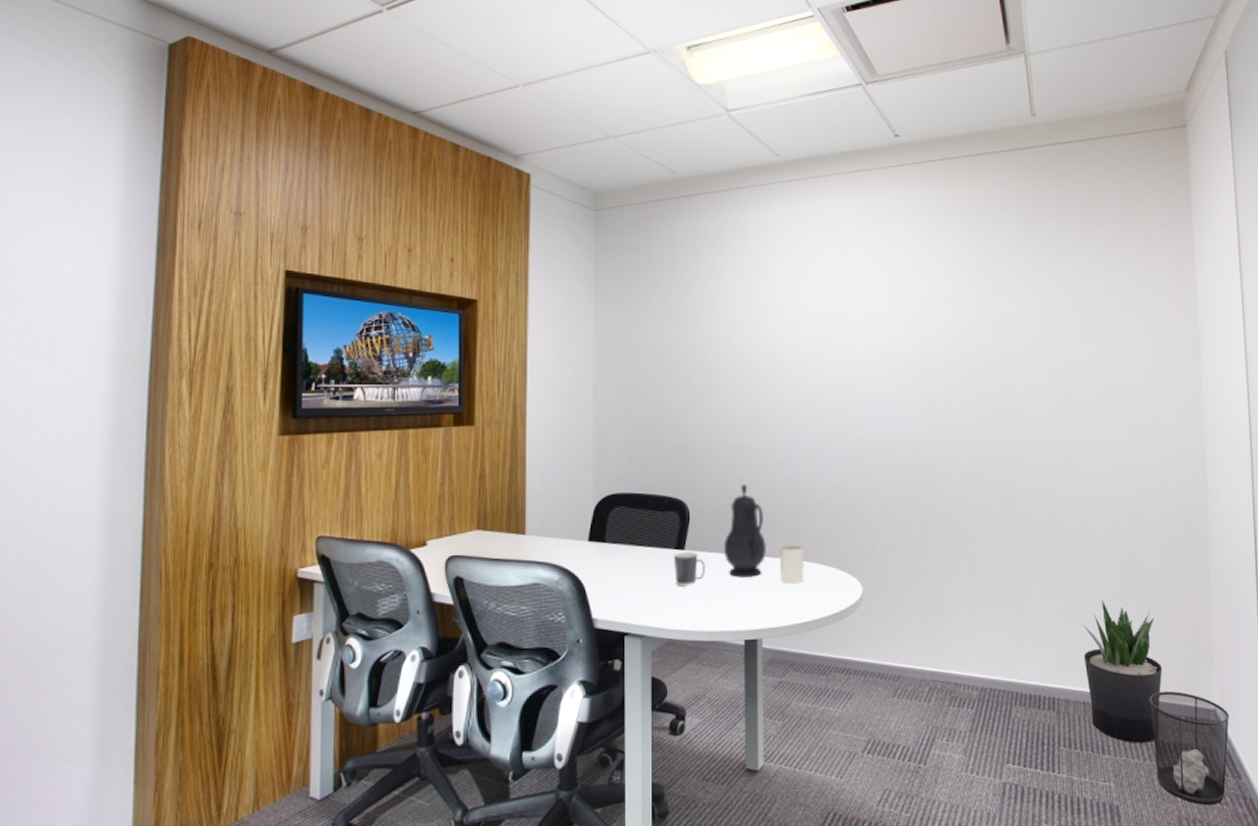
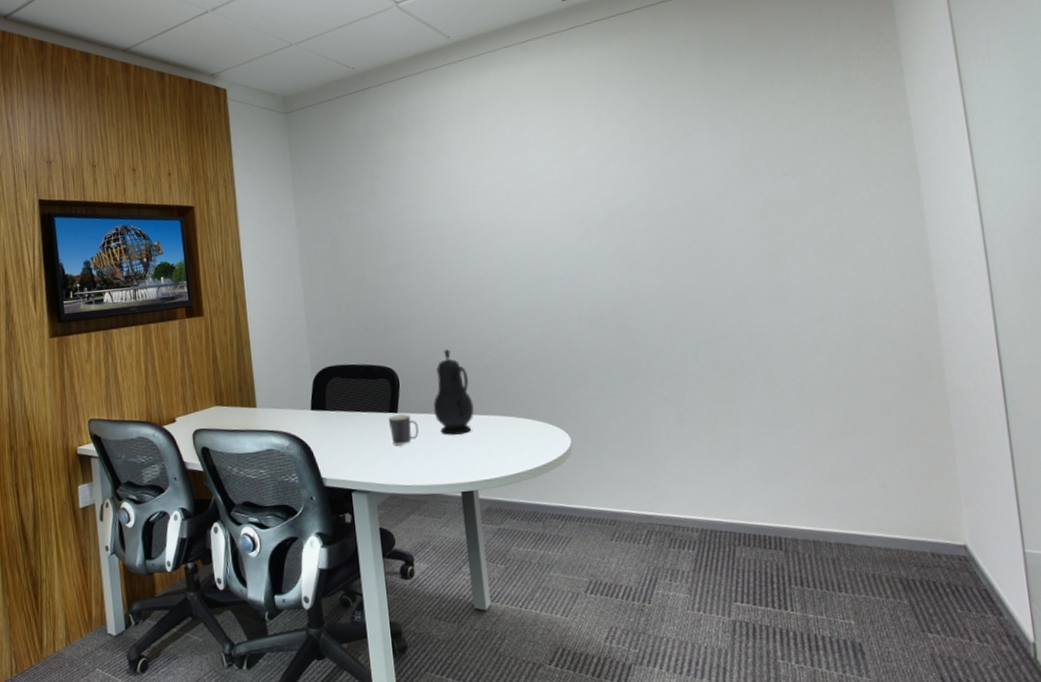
cup: present [780,545,804,584] -> none [486,402,512,439]
planter: present [1082,600,1163,743] -> none [805,439,901,581]
waste bin: present [1149,691,1230,805] -> none [887,527,985,642]

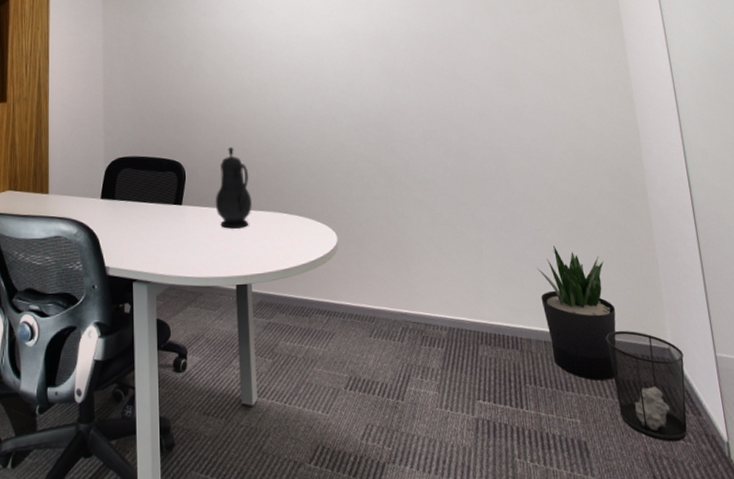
mug: present [388,414,419,446] -> none [172,207,200,237]
planter: none [805,439,901,581] -> present [537,246,618,381]
waste bin: none [887,527,985,642] -> present [605,330,688,441]

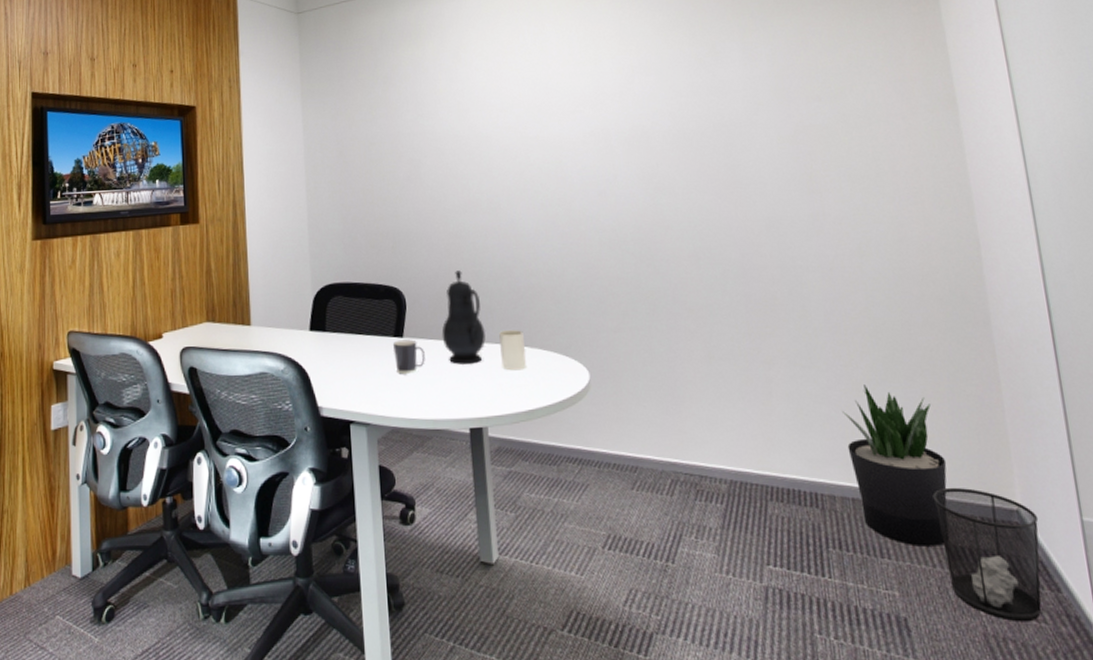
mug: none [172,207,200,237] -> present [392,339,425,374]
cup: none [263,199,285,235] -> present [499,330,526,371]

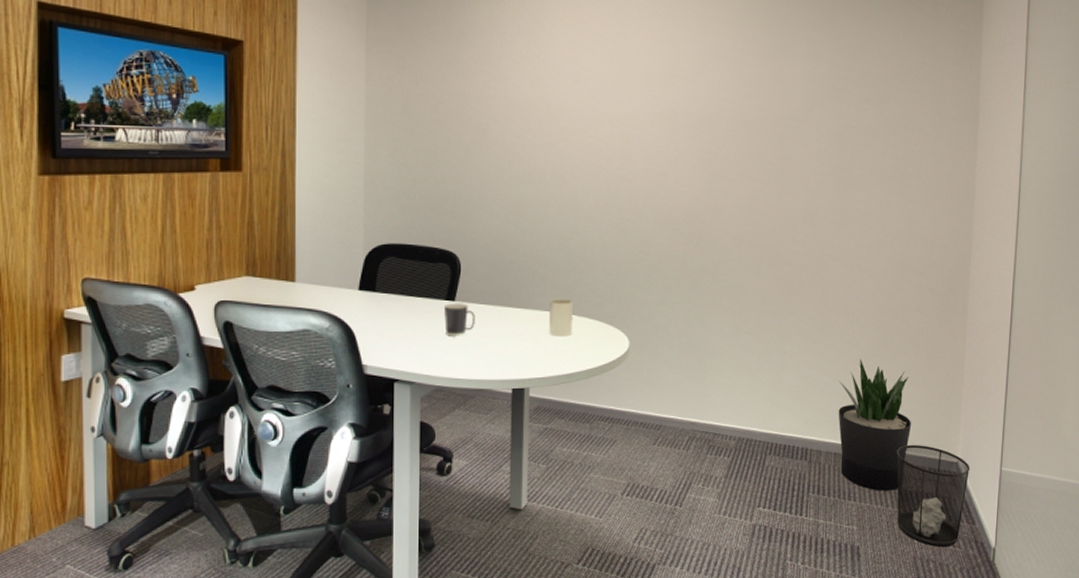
coffeepot: present [441,270,486,364] -> none [493,239,536,329]

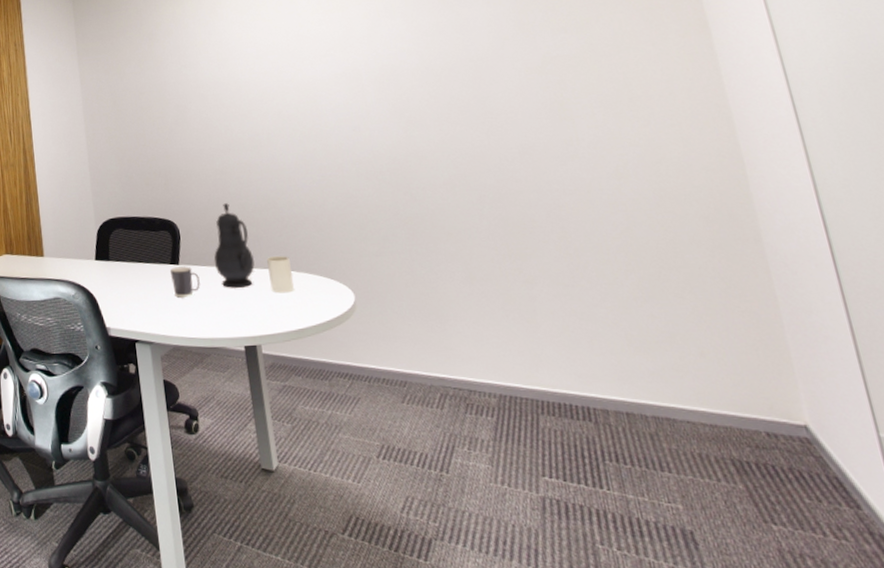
coffeepot: none [493,239,536,329] -> present [213,203,255,288]
planter: present [838,359,912,491] -> none [610,302,732,461]
waste bin: present [896,444,971,547] -> none [711,402,841,537]

